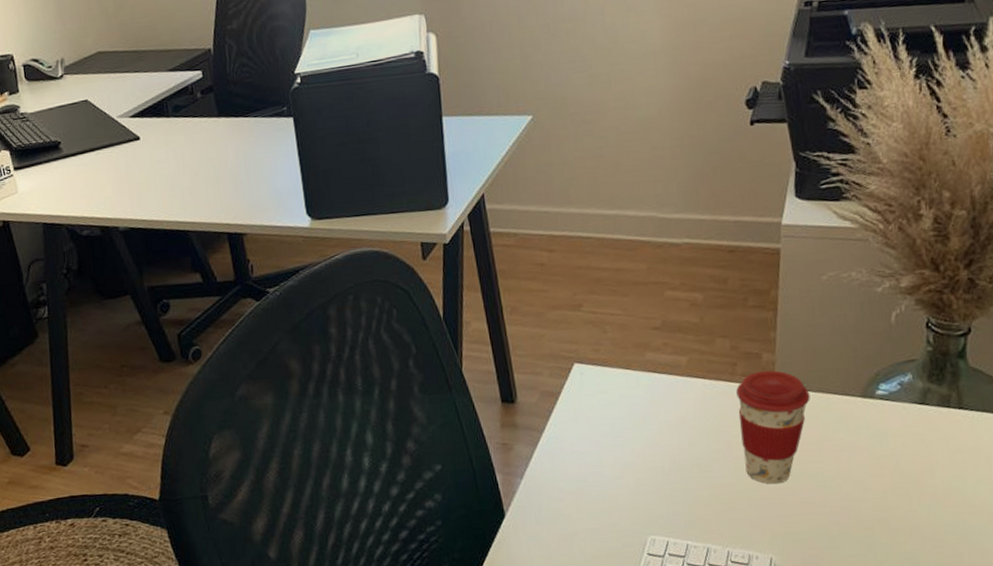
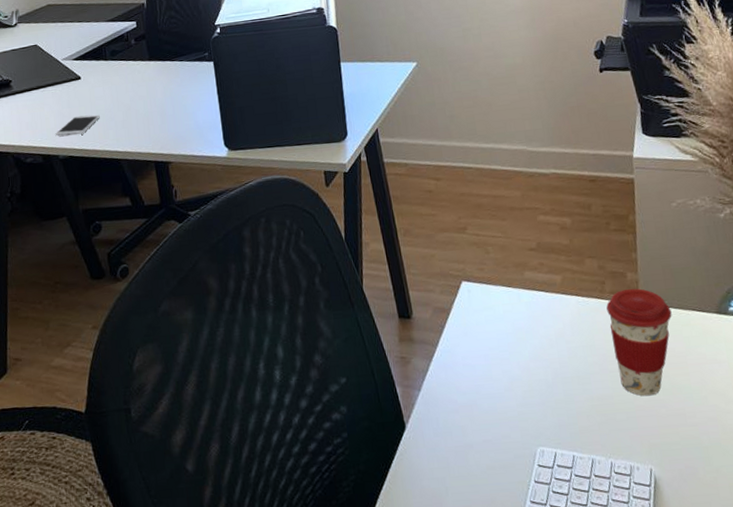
smartphone: none [113,180,164,205] -> present [55,114,100,136]

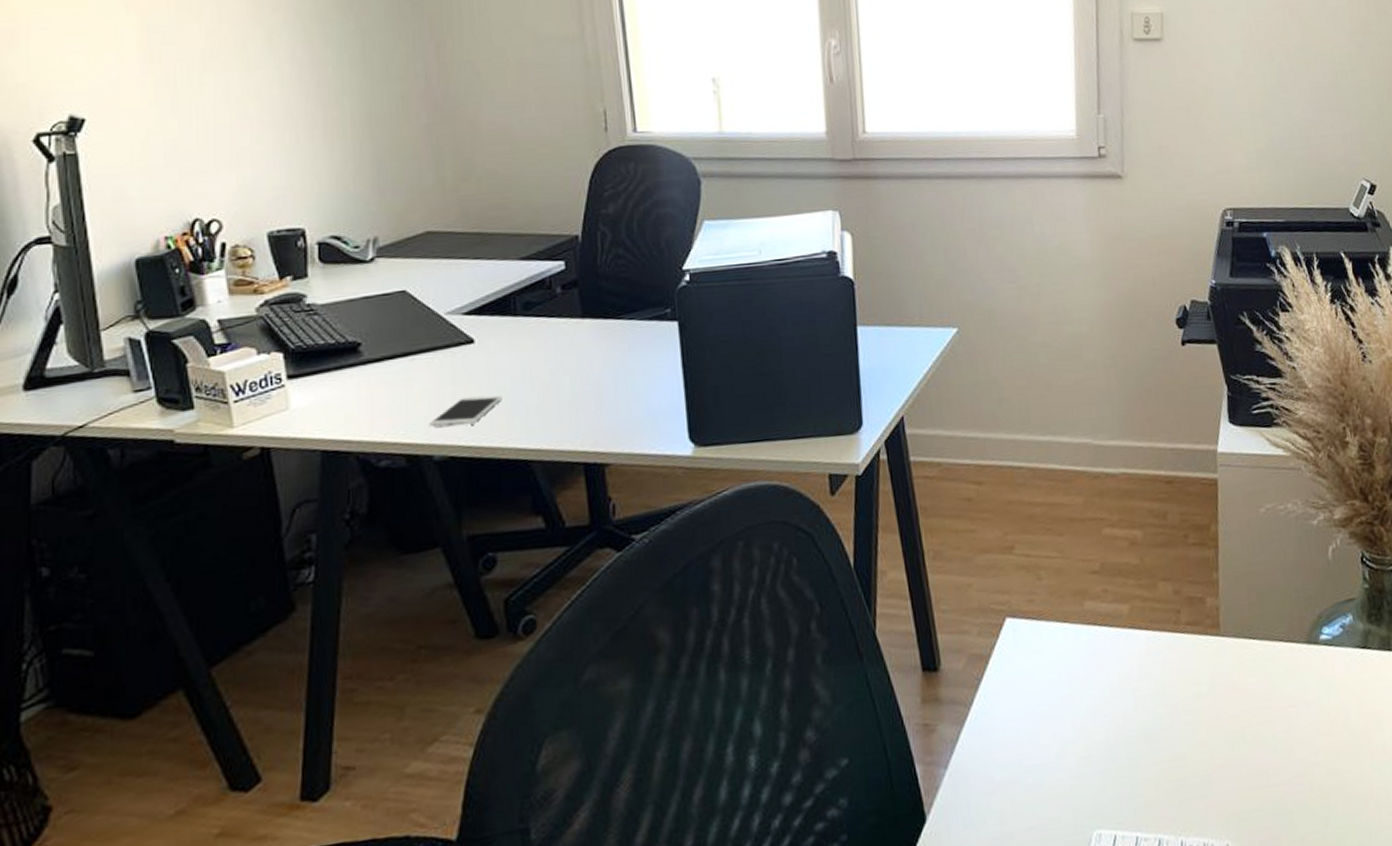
coffee cup: present [606,288,672,396] -> none [1181,617,1257,753]

